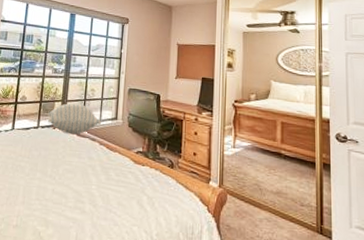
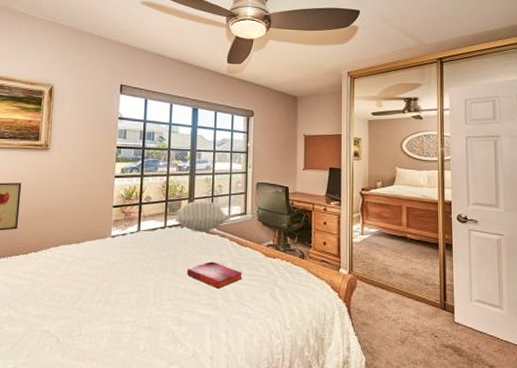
hardback book: none [56,164,111,193] -> present [186,261,243,289]

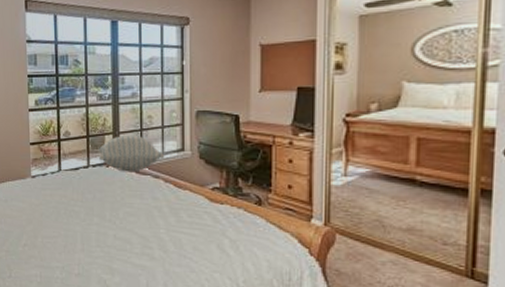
hardback book: present [186,261,243,289] -> none [116,206,182,237]

